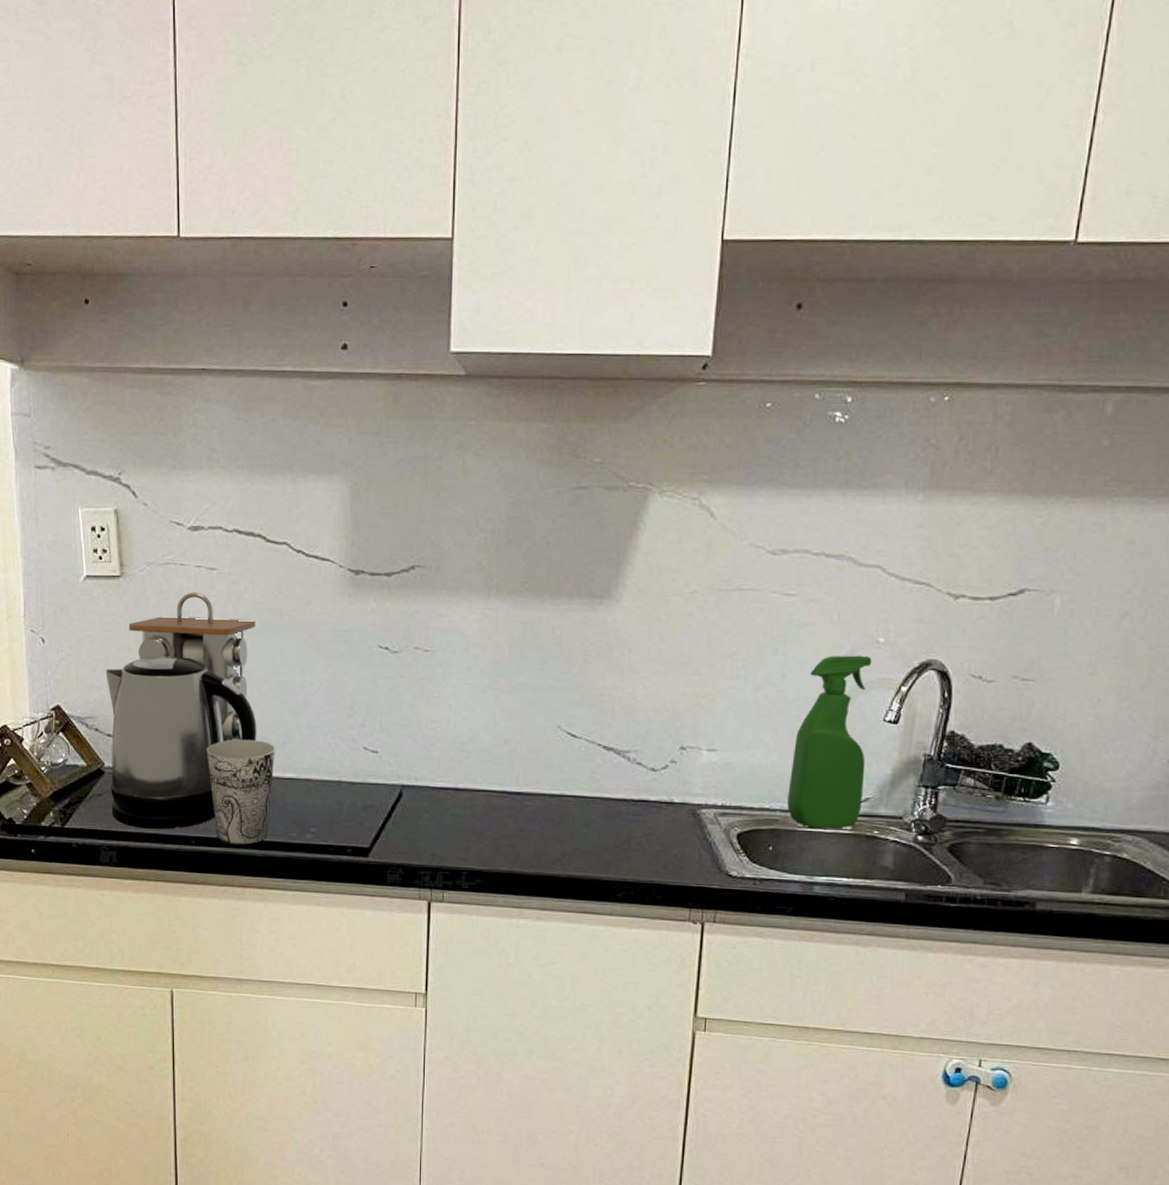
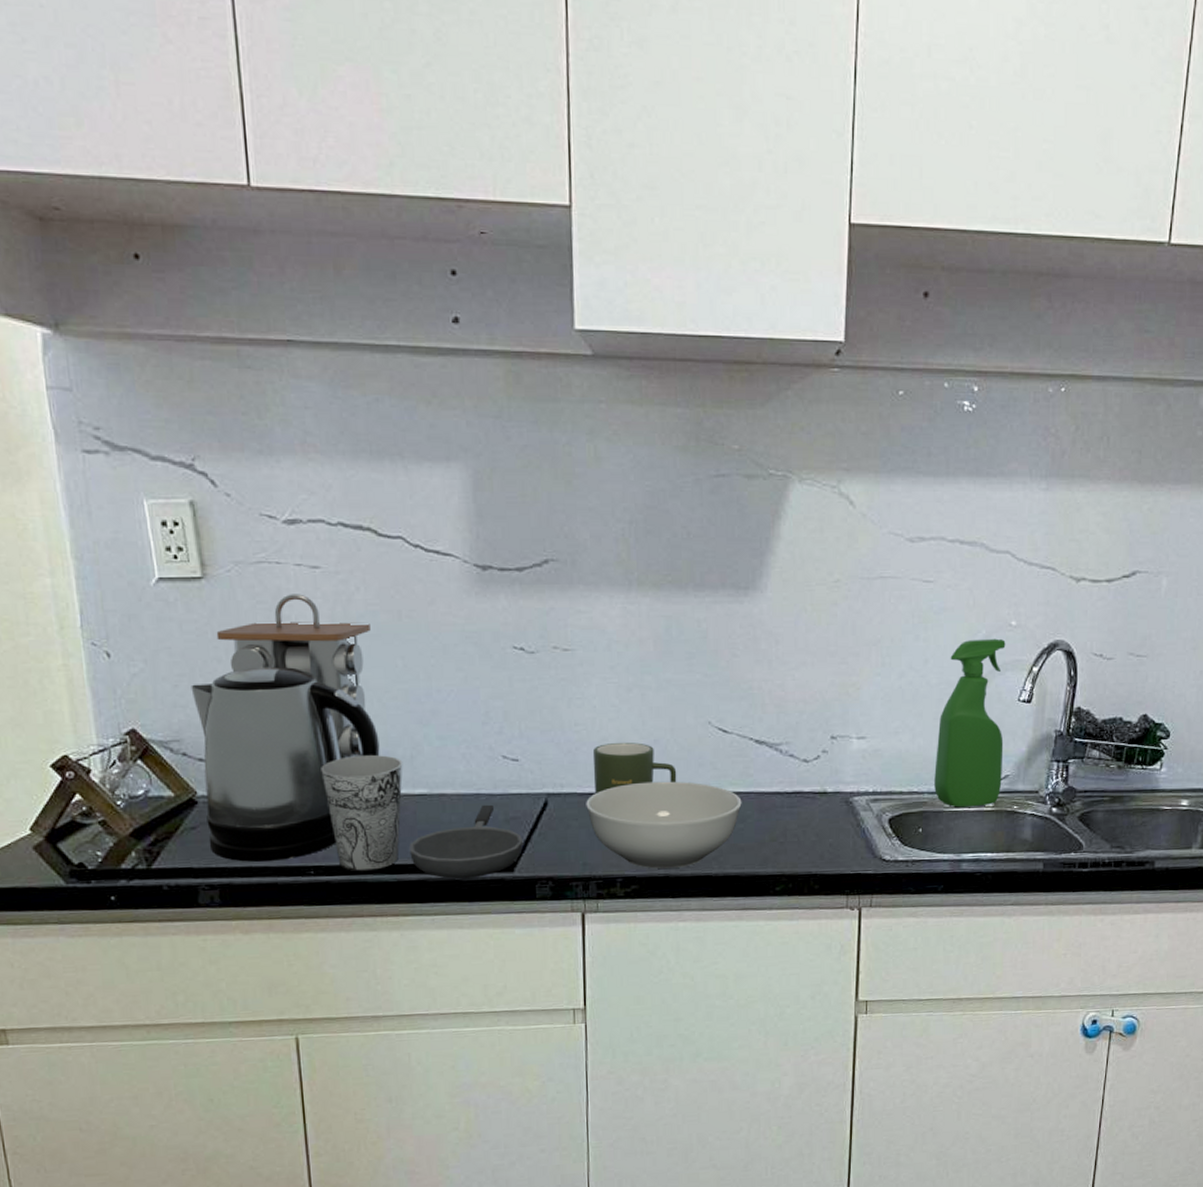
frying pan: none [277,791,378,860] -> present [409,804,524,879]
bowl: none [437,780,587,866] -> present [586,781,742,869]
mug: none [446,740,525,789] -> present [592,742,677,795]

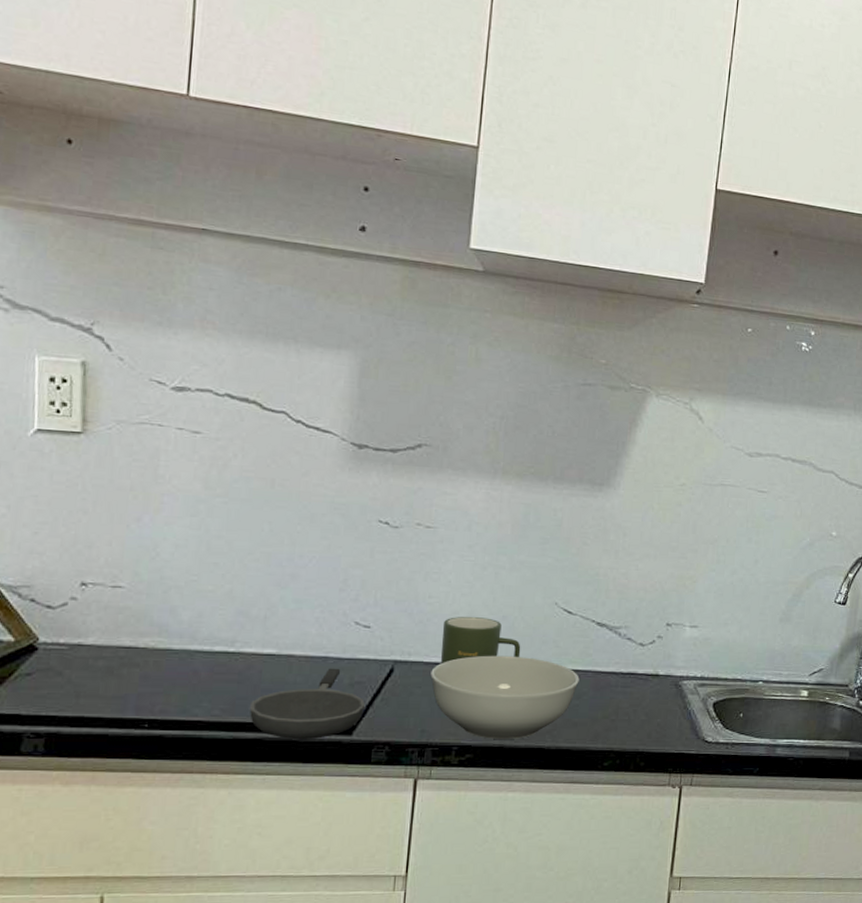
kettle: present [191,666,380,862] -> none [42,520,236,712]
spice rack: present [216,594,371,759] -> none [86,455,243,615]
cup: present [321,754,403,872] -> none [171,612,256,728]
spray bottle: present [934,638,1006,808] -> none [756,545,827,696]

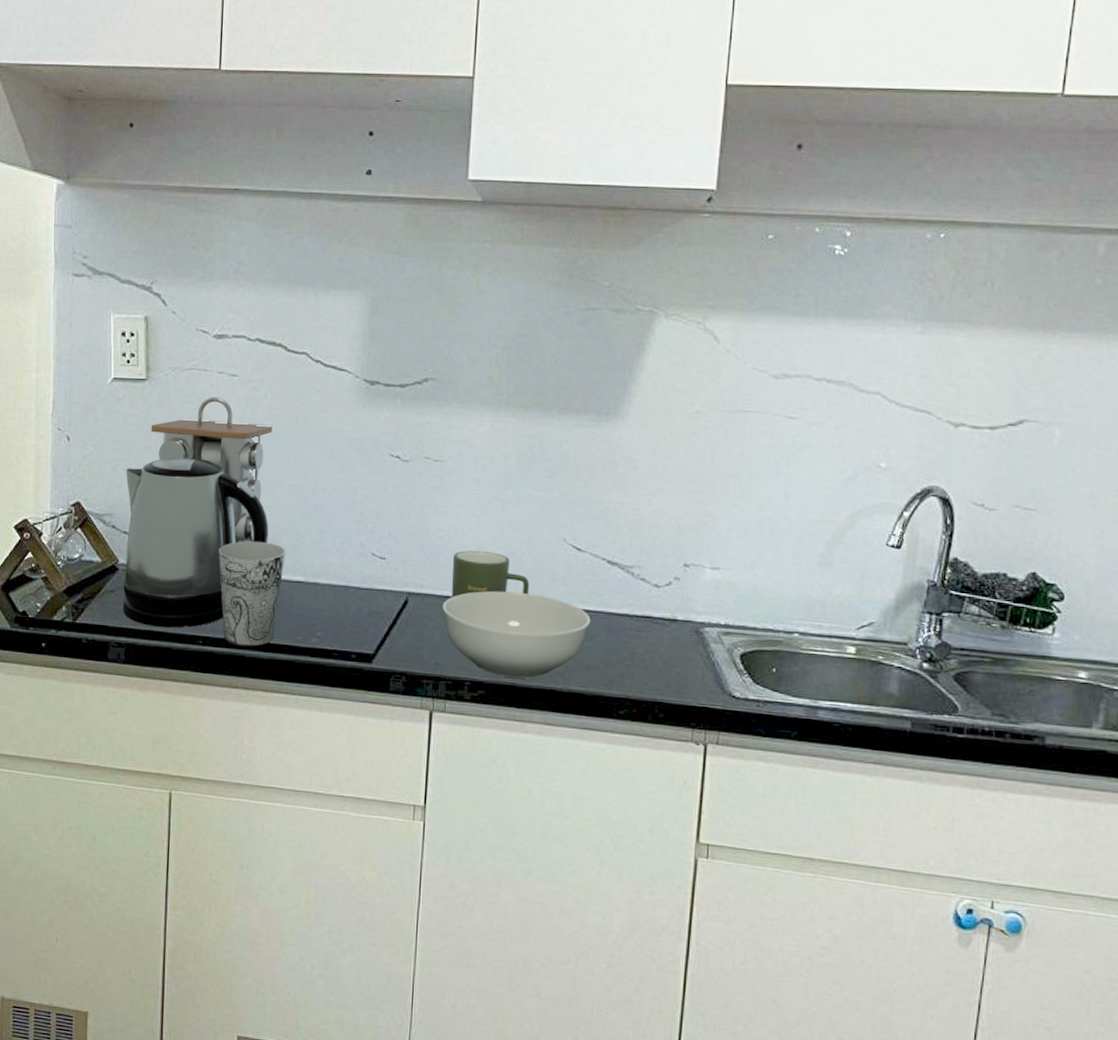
kettle: none [42,520,236,712] -> present [122,456,269,628]
spice rack: none [86,455,243,615] -> present [150,397,272,543]
cup: none [171,612,256,728] -> present [218,540,286,647]
frying pan: present [250,668,366,740] -> none [283,597,383,665]

